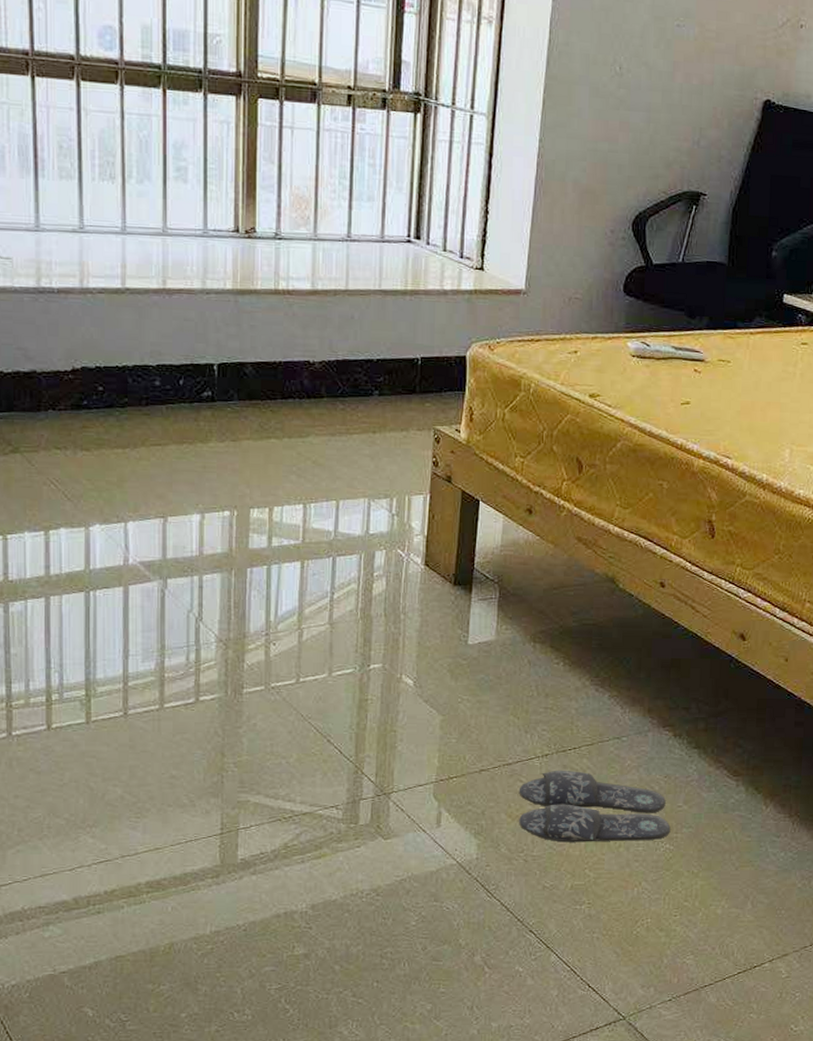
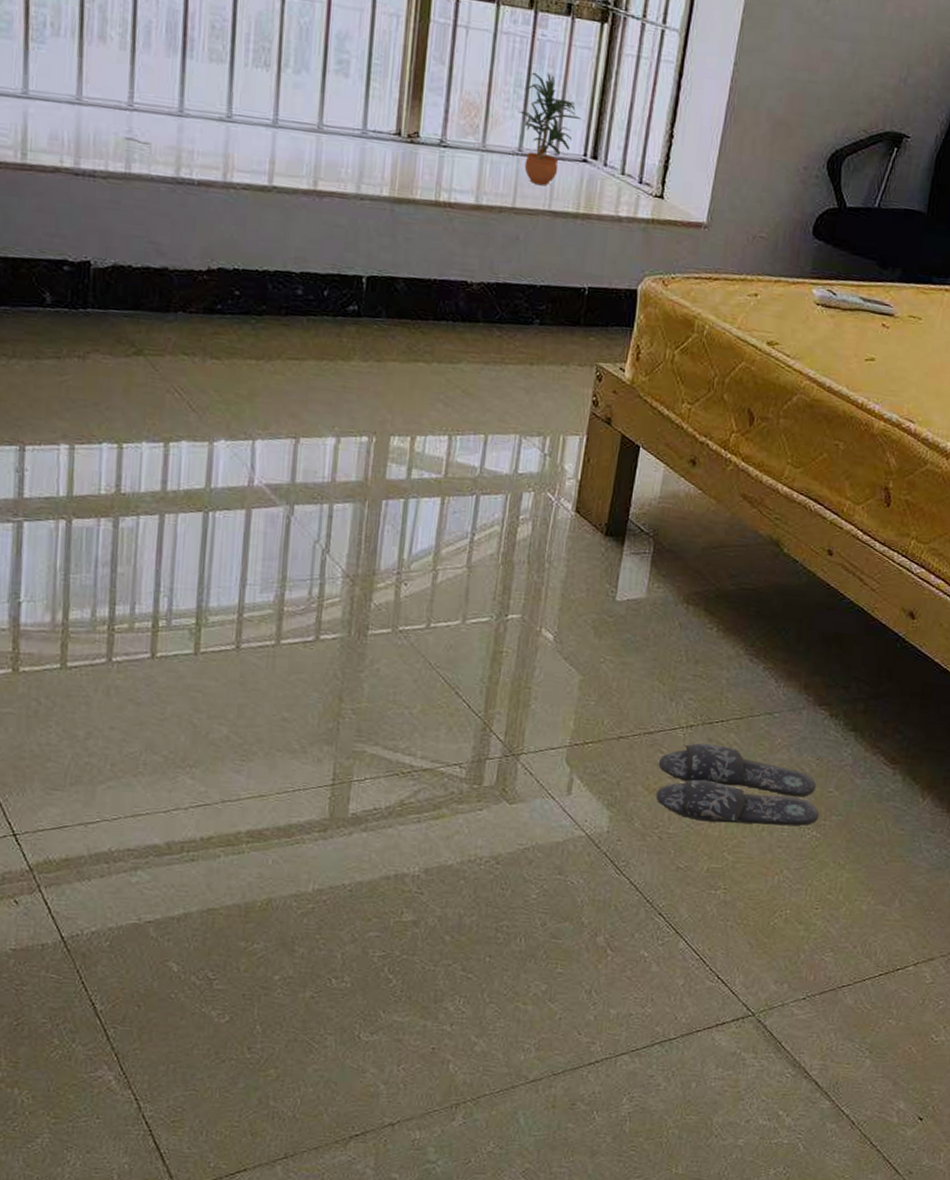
potted plant: none [345,163,403,268] -> present [519,72,582,186]

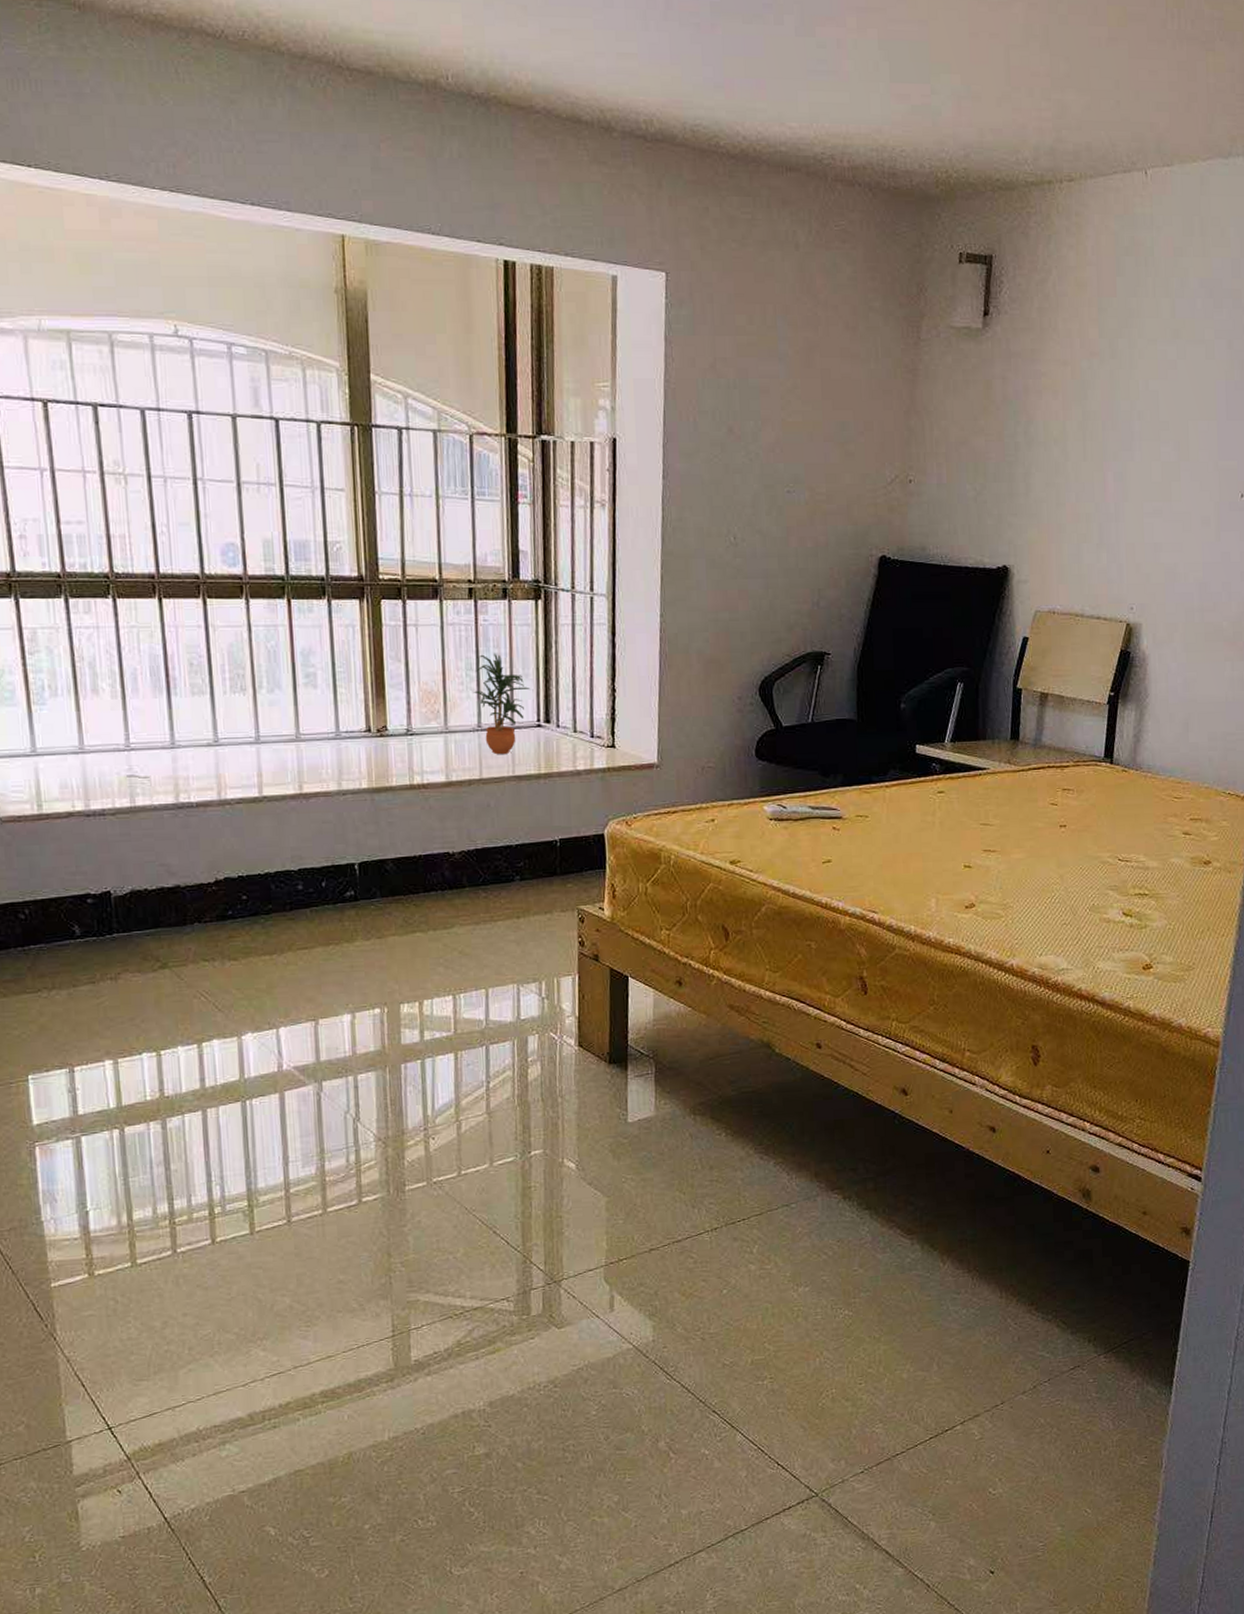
slippers: present [656,743,819,826] -> none [690,1242,848,1317]

